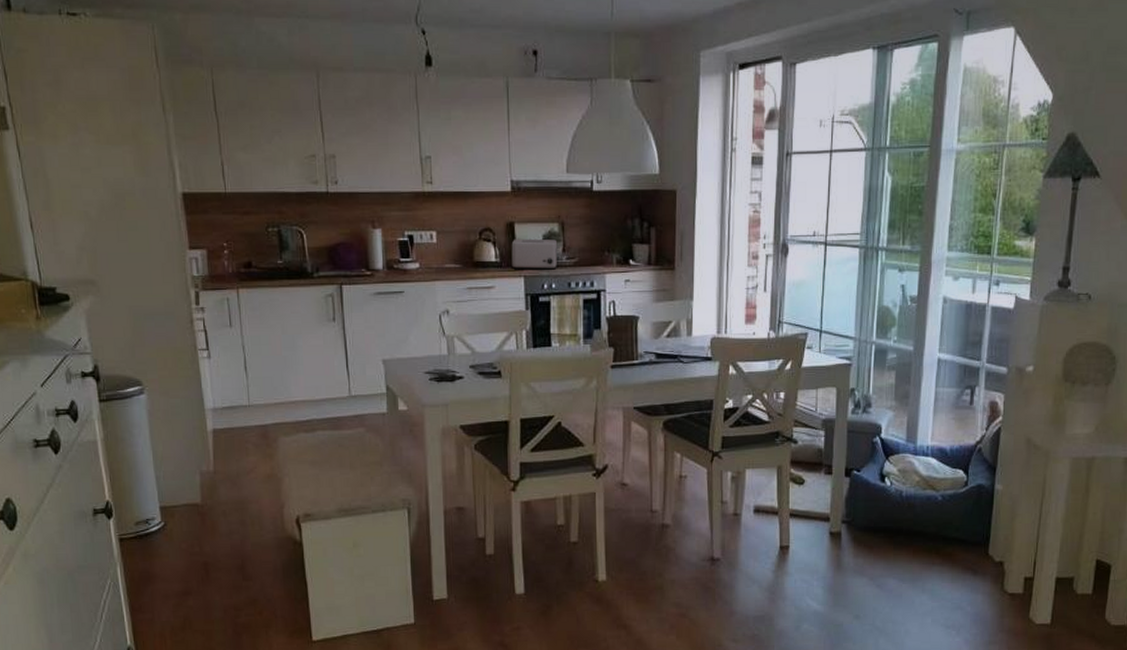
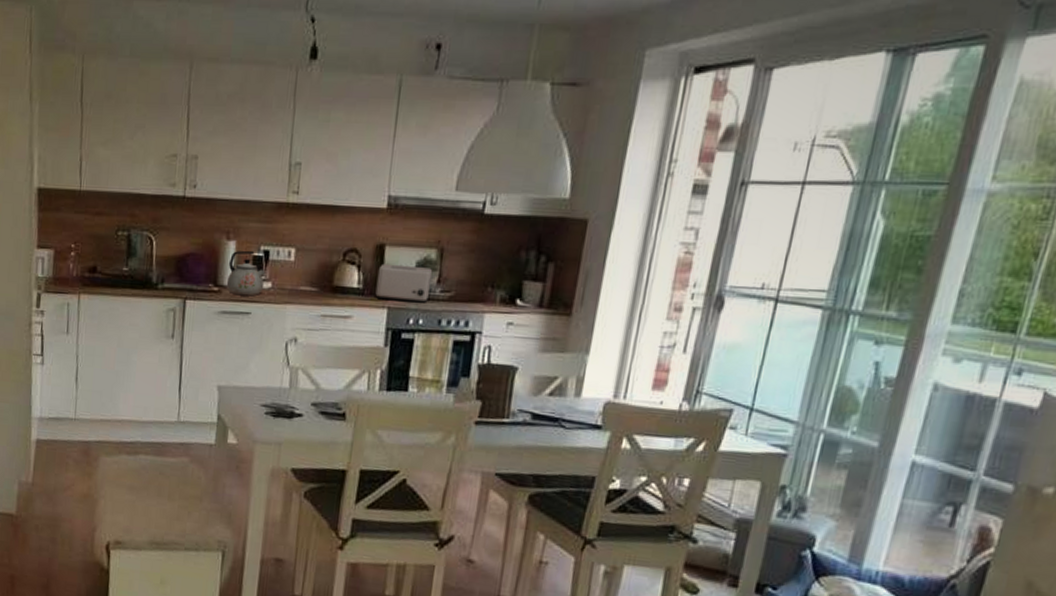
kettle: none [377,236,413,277] -> present [226,250,266,297]

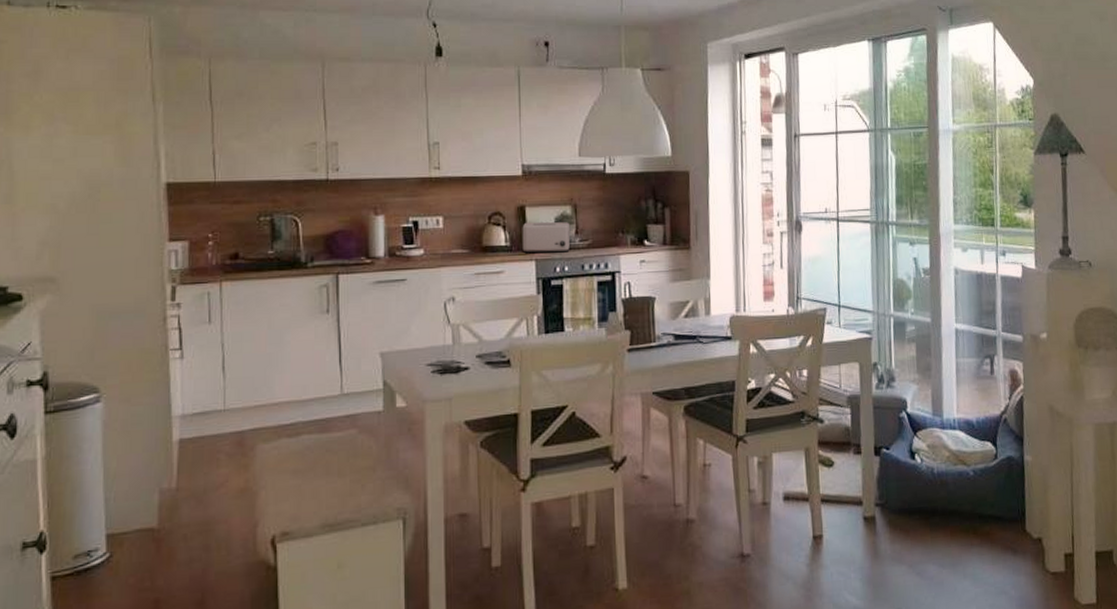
kettle: present [226,250,266,297] -> none [378,222,417,265]

